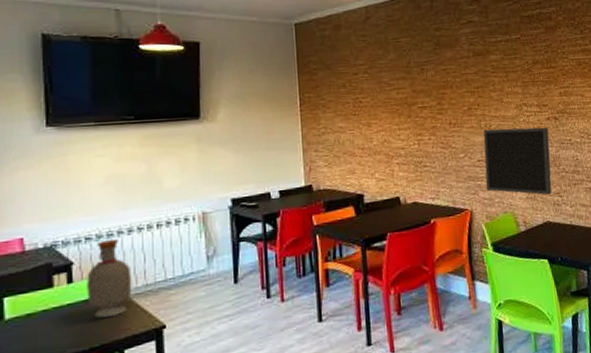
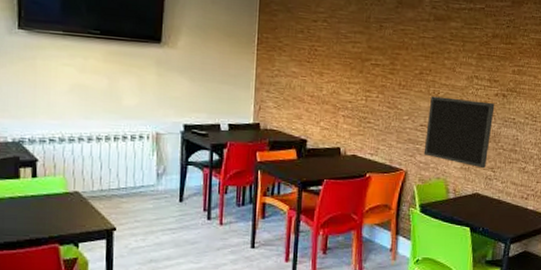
bottle: present [87,238,132,318] -> none [48,143,89,212]

